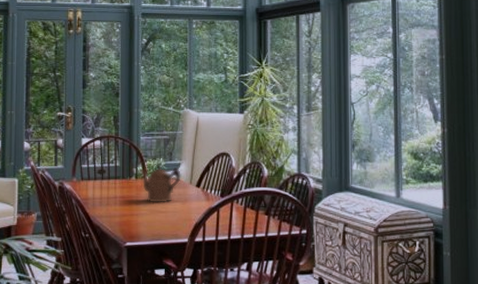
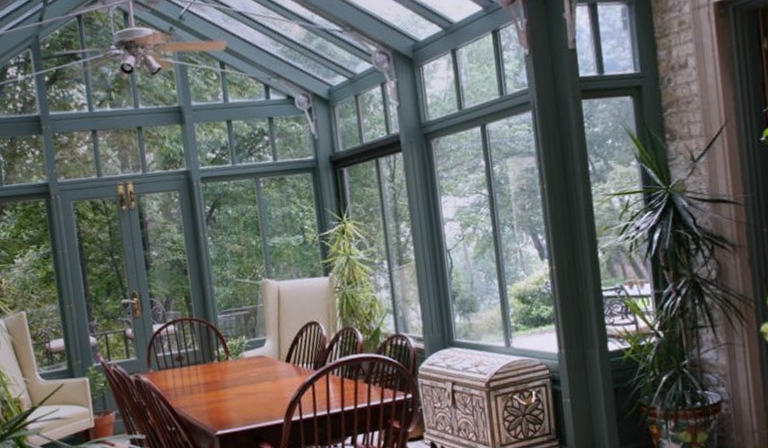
coffeepot: present [140,165,181,203] -> none [222,343,269,386]

